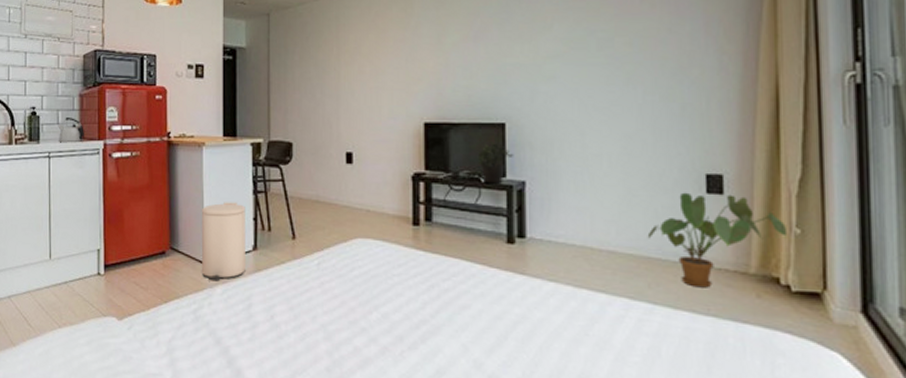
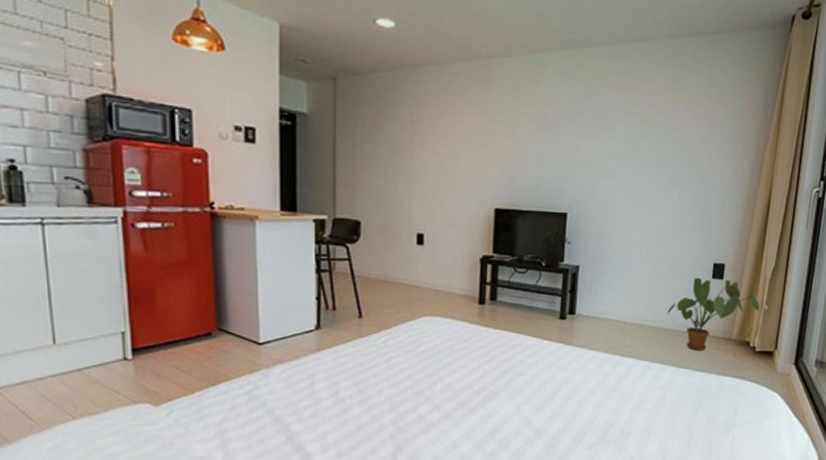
pedal bin: present [202,202,245,282] -> none [256,280,307,362]

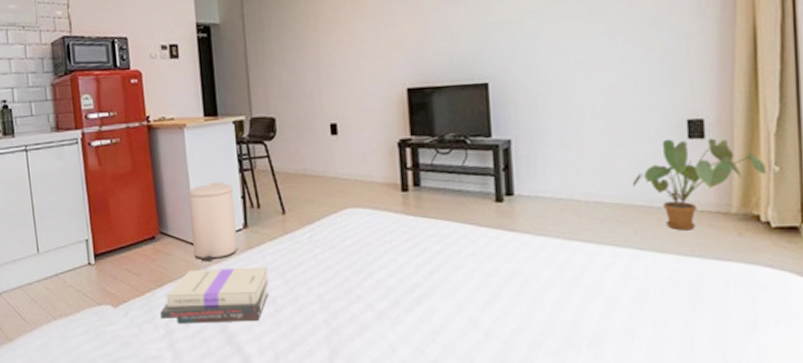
kettle: present [52,175,94,209] -> none [32,107,61,135]
books: none [212,368,339,423] -> present [160,266,269,324]
pedal bin: none [256,280,307,362] -> present [188,182,238,262]
potted plant: present [540,230,572,269] -> none [462,102,499,146]

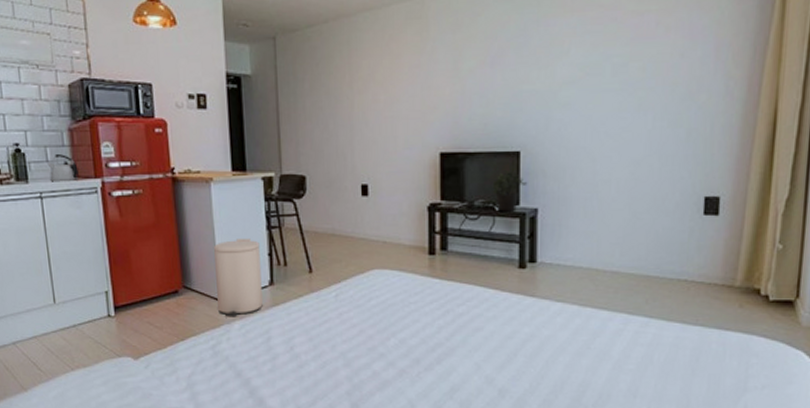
kettle: none [32,107,61,135] -> present [47,153,79,182]
books: present [160,266,269,324] -> none [182,323,293,377]
potted plant: none [462,102,499,146] -> present [492,170,528,213]
house plant: present [632,138,767,231] -> none [647,214,772,301]

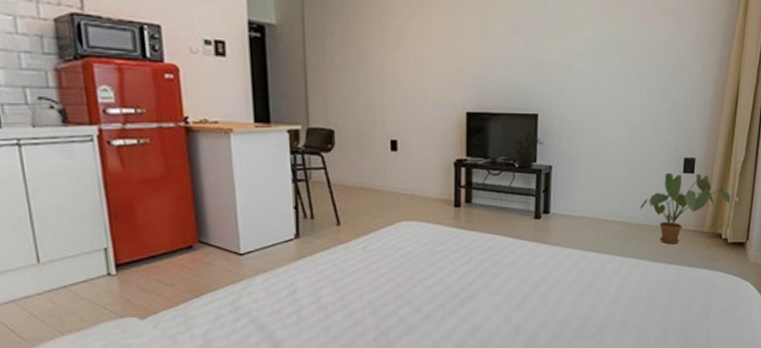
pedal bin: present [214,238,263,317] -> none [234,191,288,272]
house plant: none [647,214,772,301] -> present [639,172,731,245]

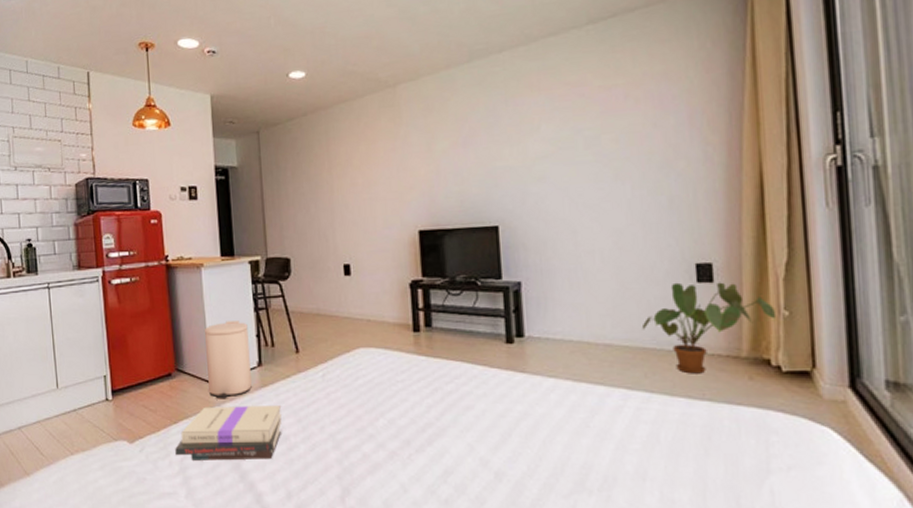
kettle: present [26,95,69,128] -> none [55,246,83,273]
books: none [198,275,320,333] -> present [175,404,282,461]
pedal bin: none [234,191,288,272] -> present [205,320,252,399]
potted plant: present [512,131,544,169] -> none [472,245,509,288]

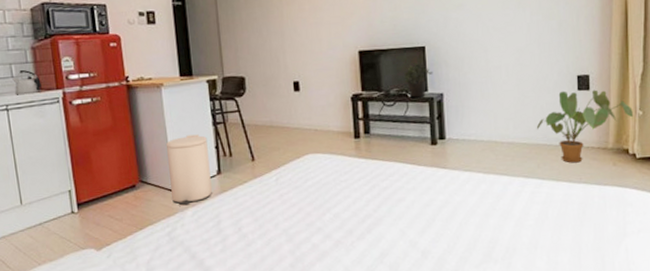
kettle: none [55,246,83,273] -> present [12,69,42,95]
books: present [175,404,282,461] -> none [141,207,241,262]
potted plant: none [472,245,509,288] -> present [404,62,434,99]

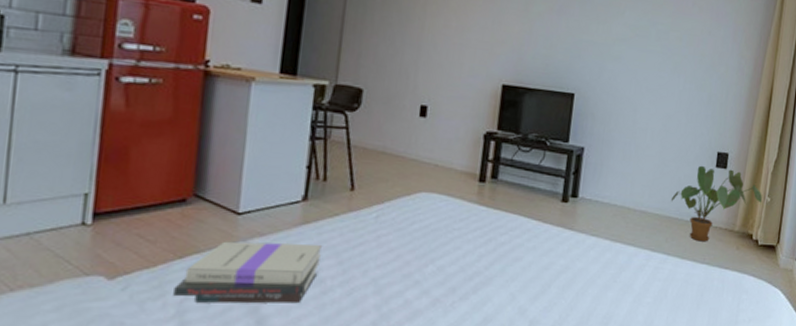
kettle: present [12,69,42,95] -> none [35,22,79,59]
books: none [141,207,241,262] -> present [173,241,323,304]
pedal bin: present [166,134,212,206] -> none [234,146,299,234]
potted plant: present [404,62,434,99] -> none [545,109,578,149]

